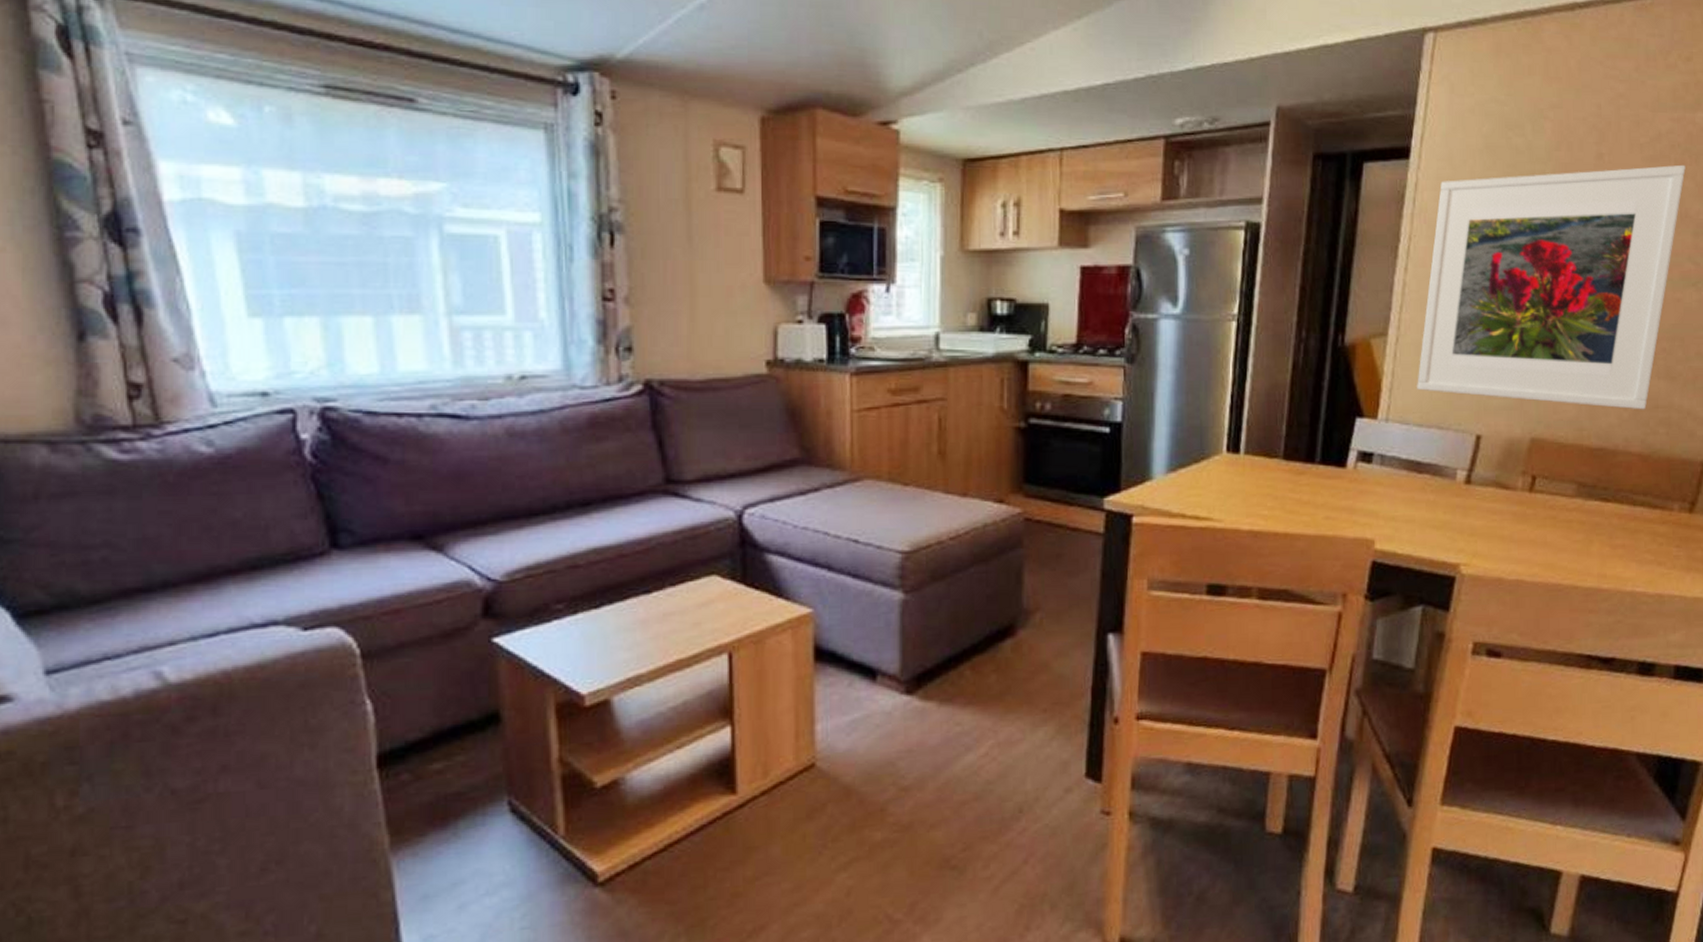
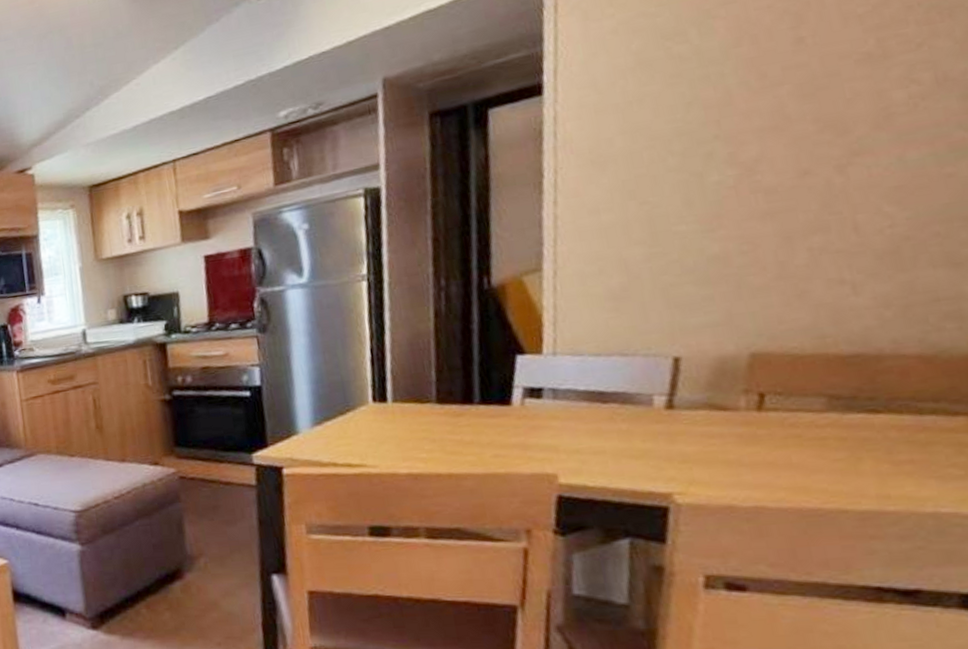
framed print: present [1417,164,1686,410] -> none [585,23,936,320]

